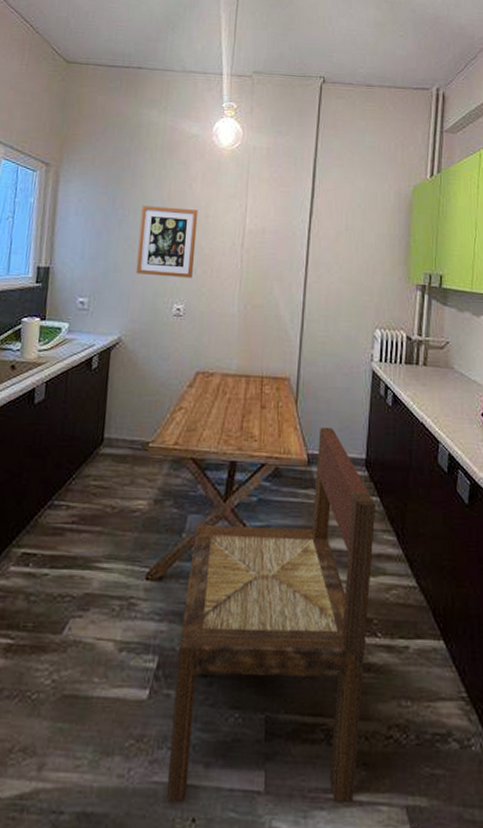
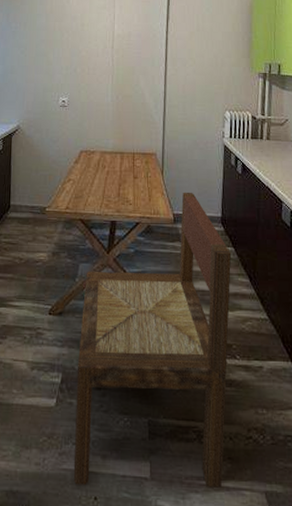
wall art: present [135,205,199,278] -> none [28,19,76,76]

